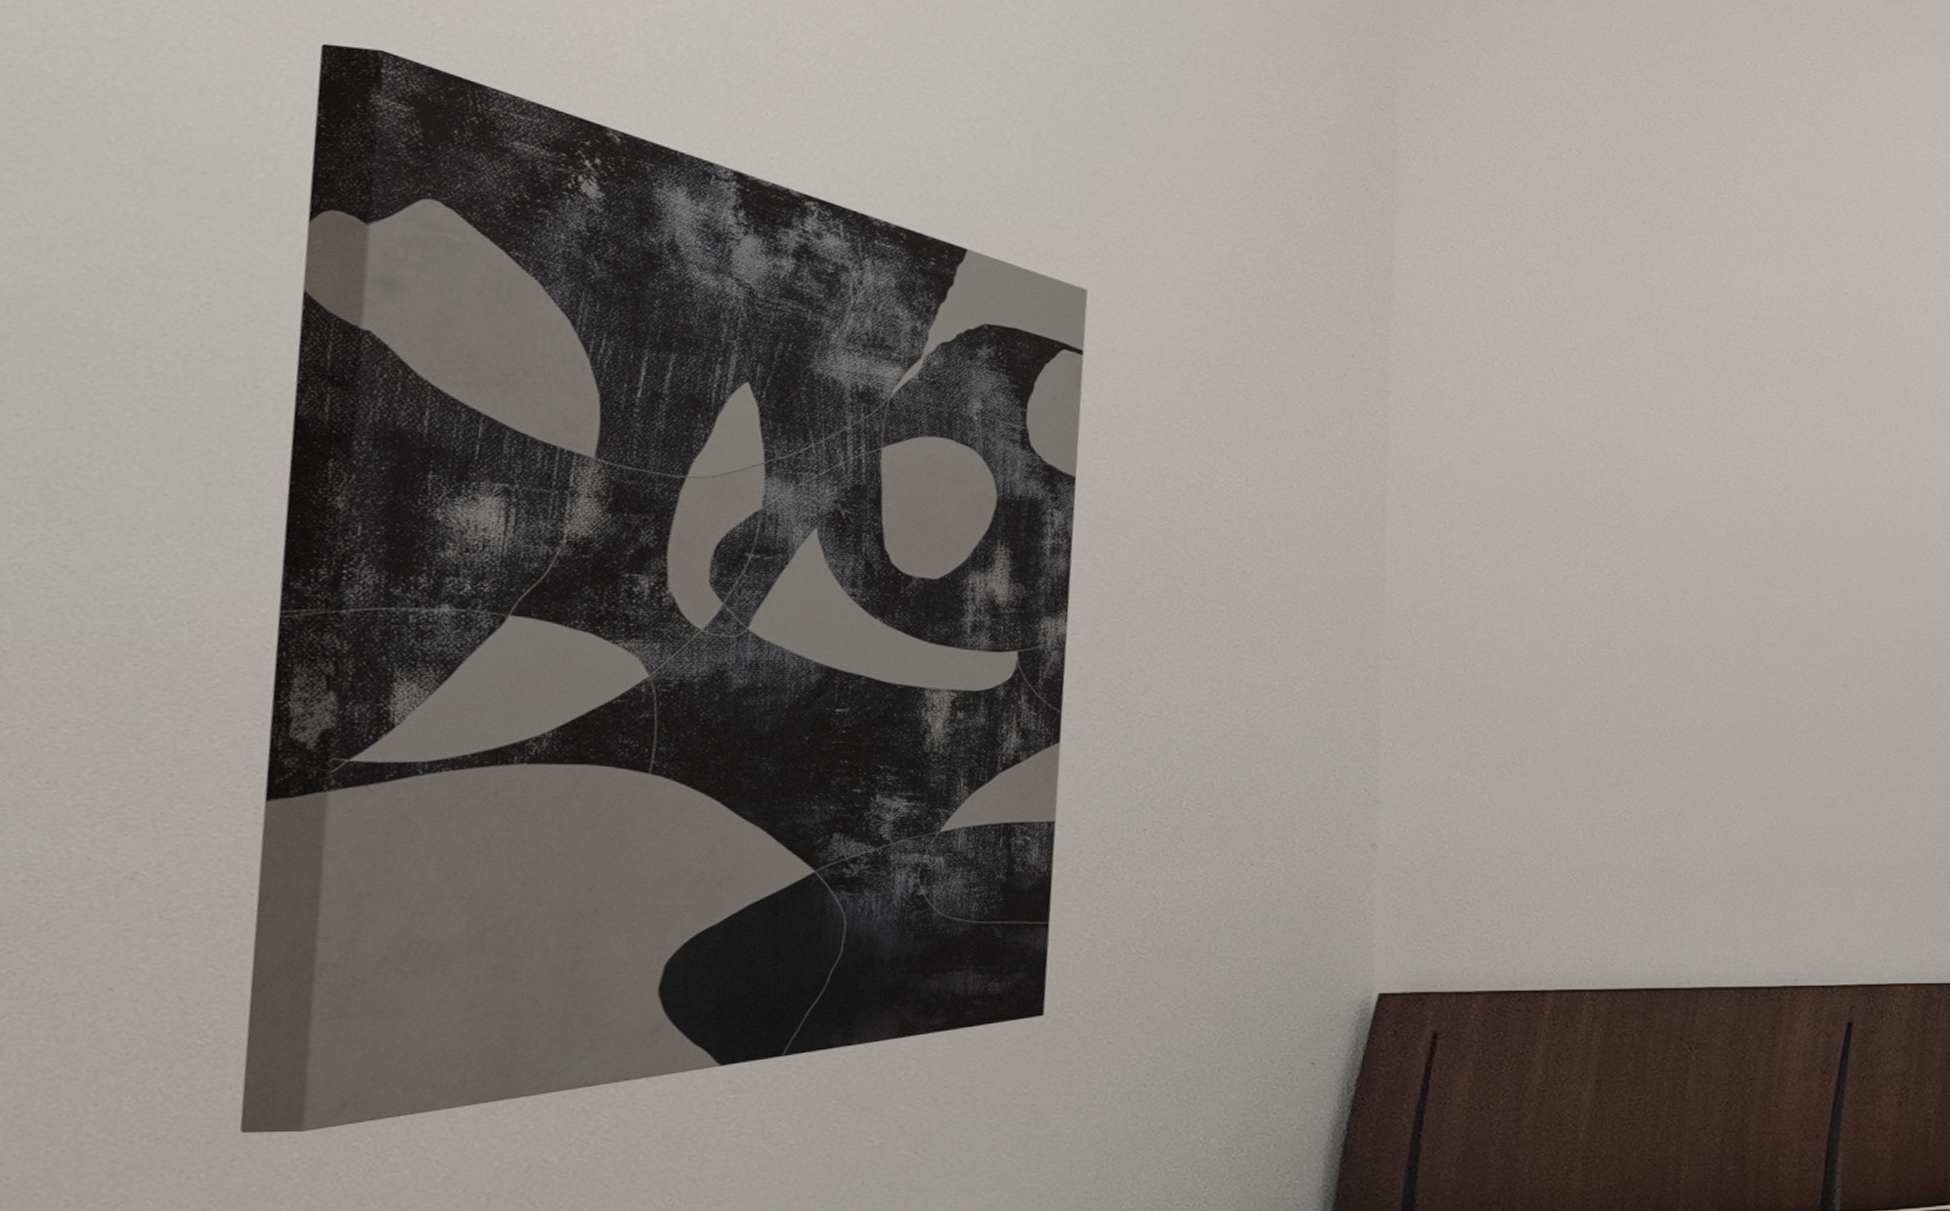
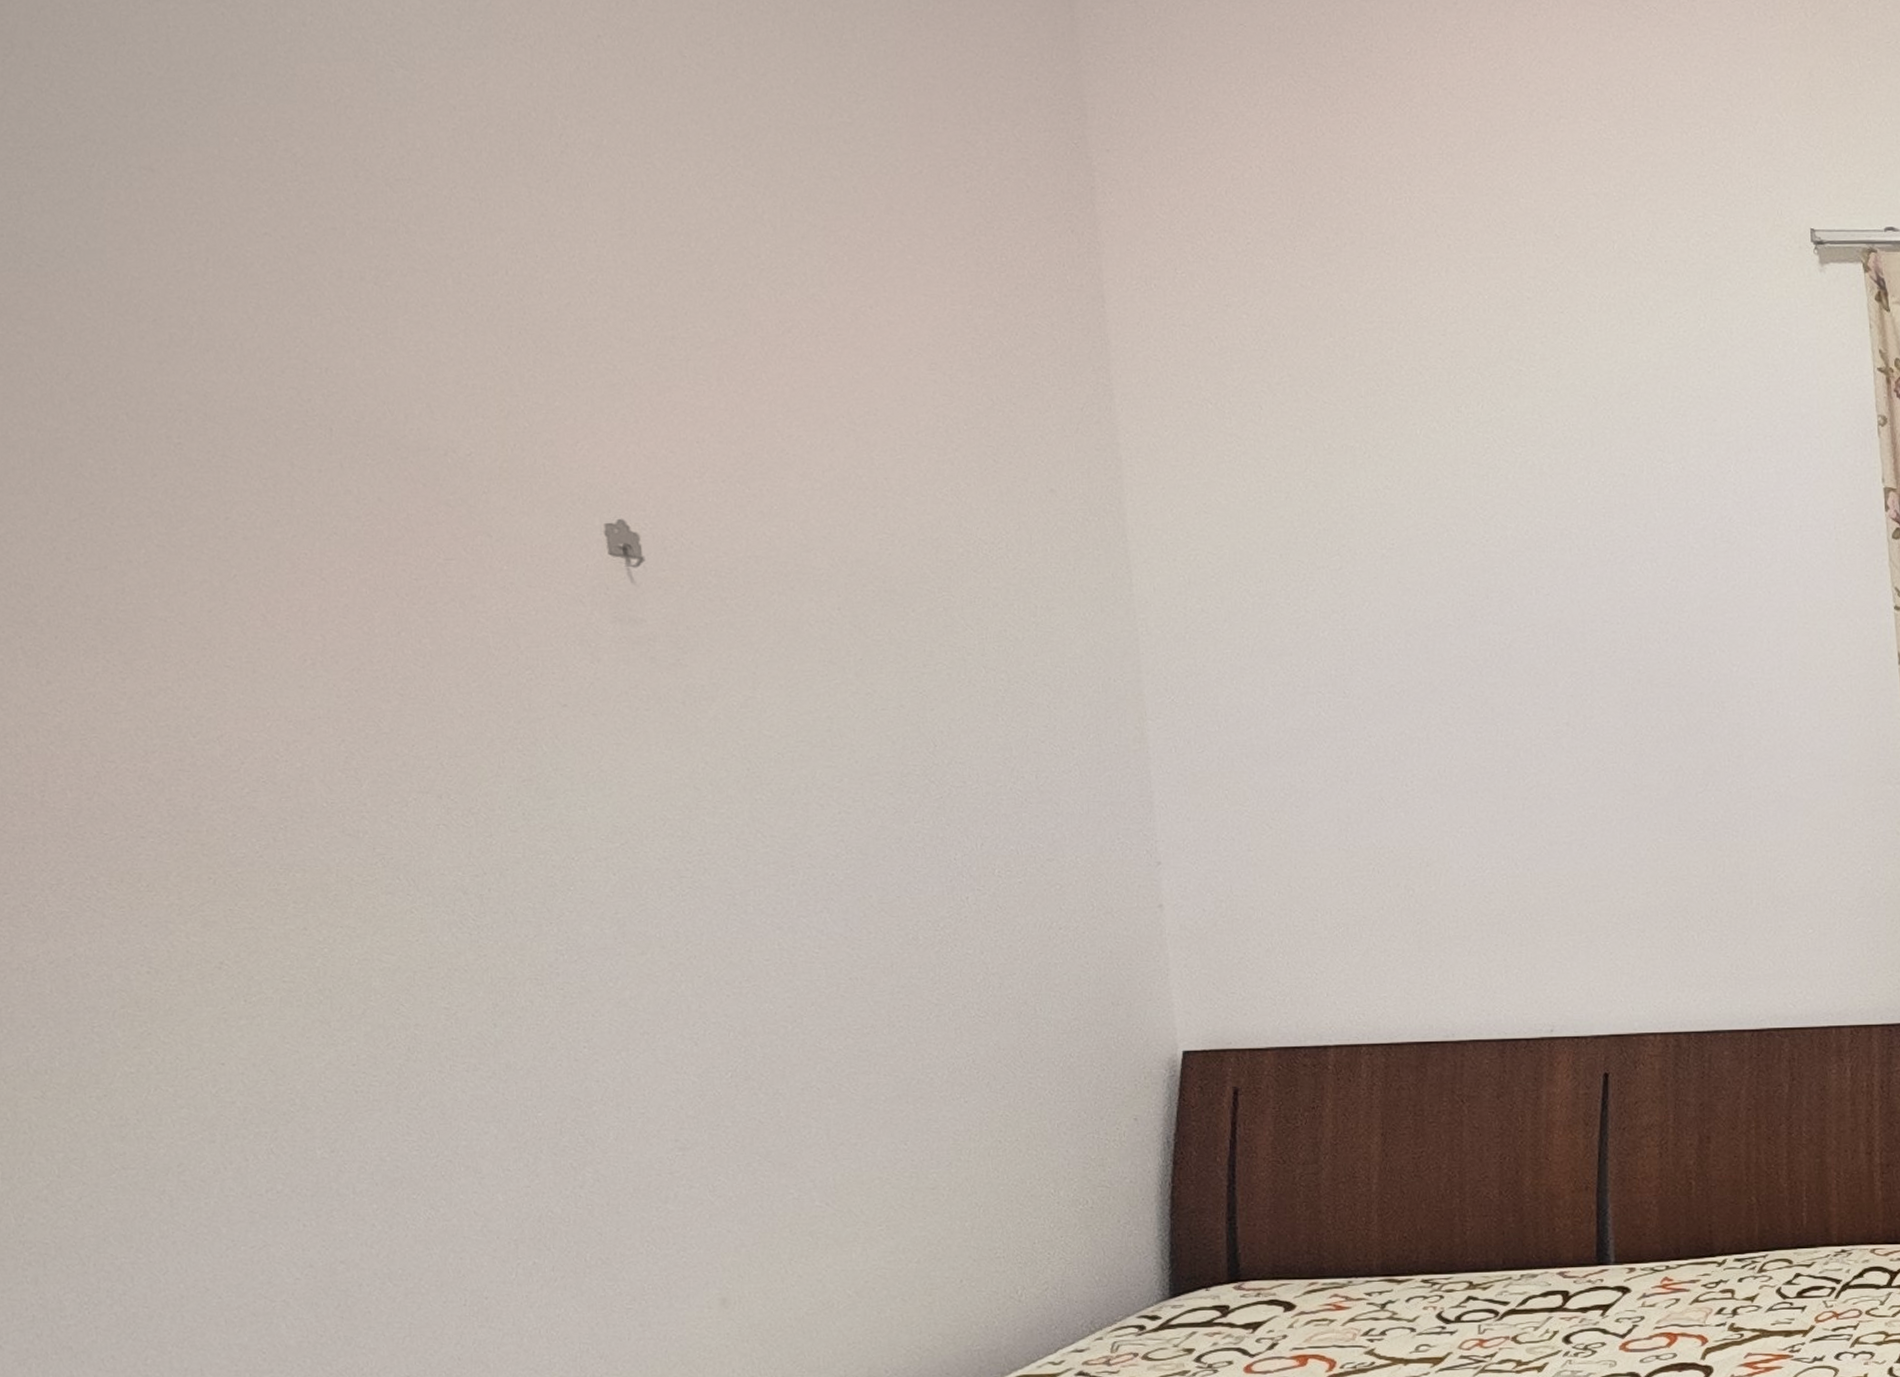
wall art: present [239,43,1088,1134] -> none [216,184,910,1188]

